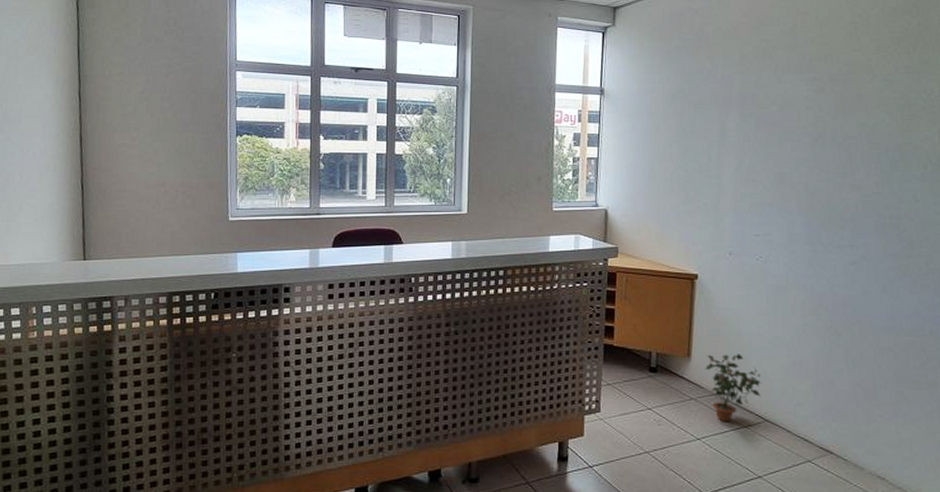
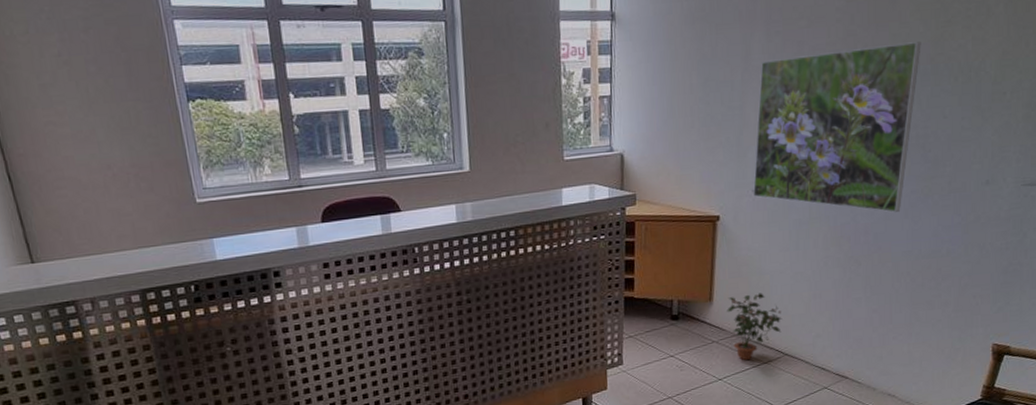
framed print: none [730,131,889,287] -> present [753,41,921,213]

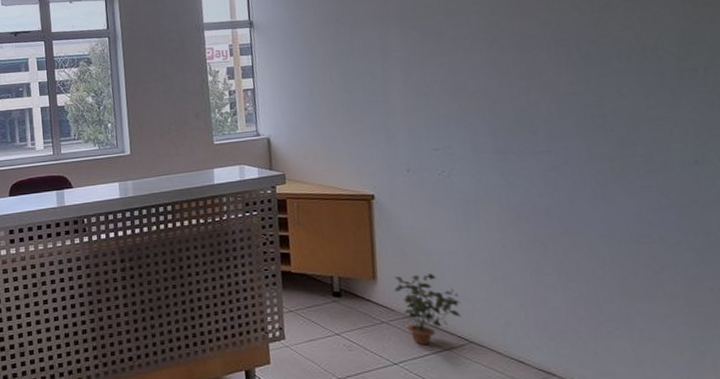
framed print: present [753,41,921,213] -> none [400,26,588,194]

